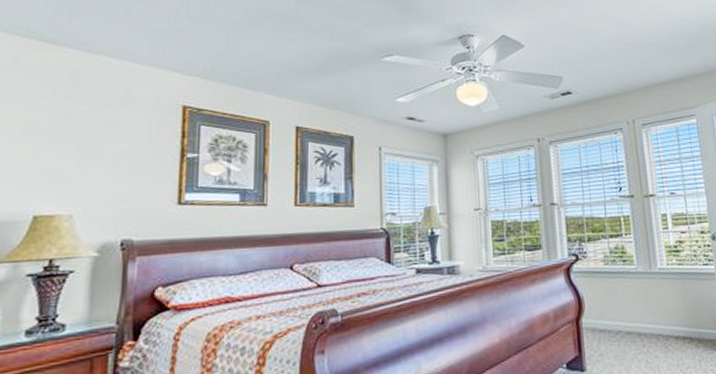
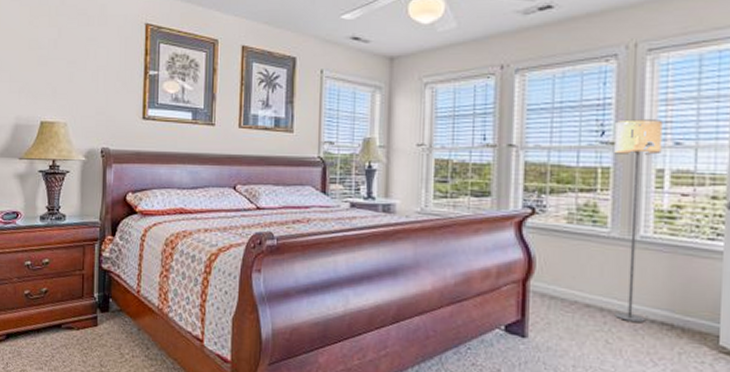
floor lamp: none [628,176,672,341] -> present [614,119,663,322]

